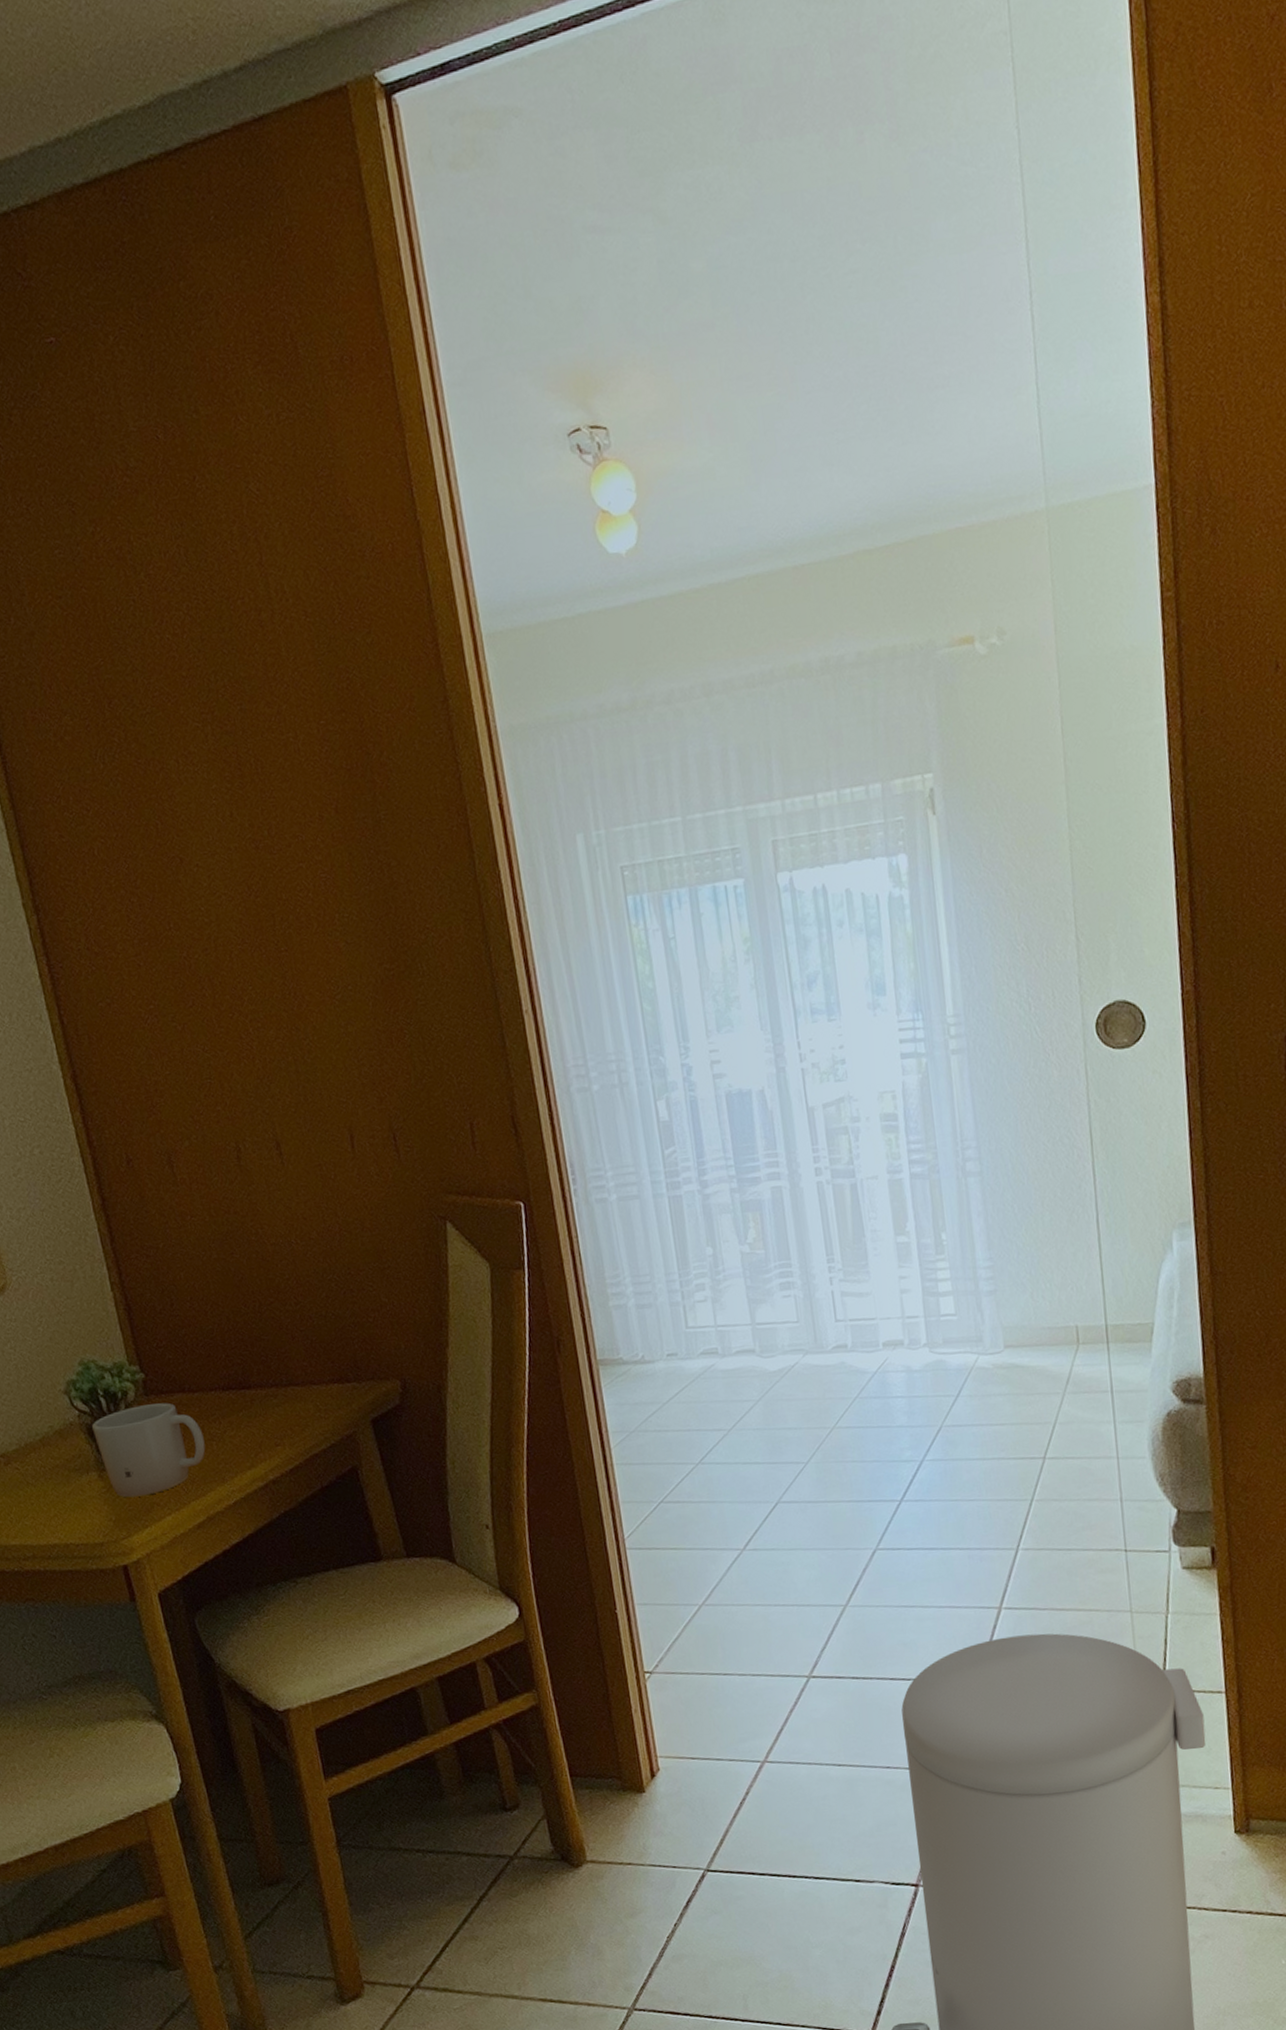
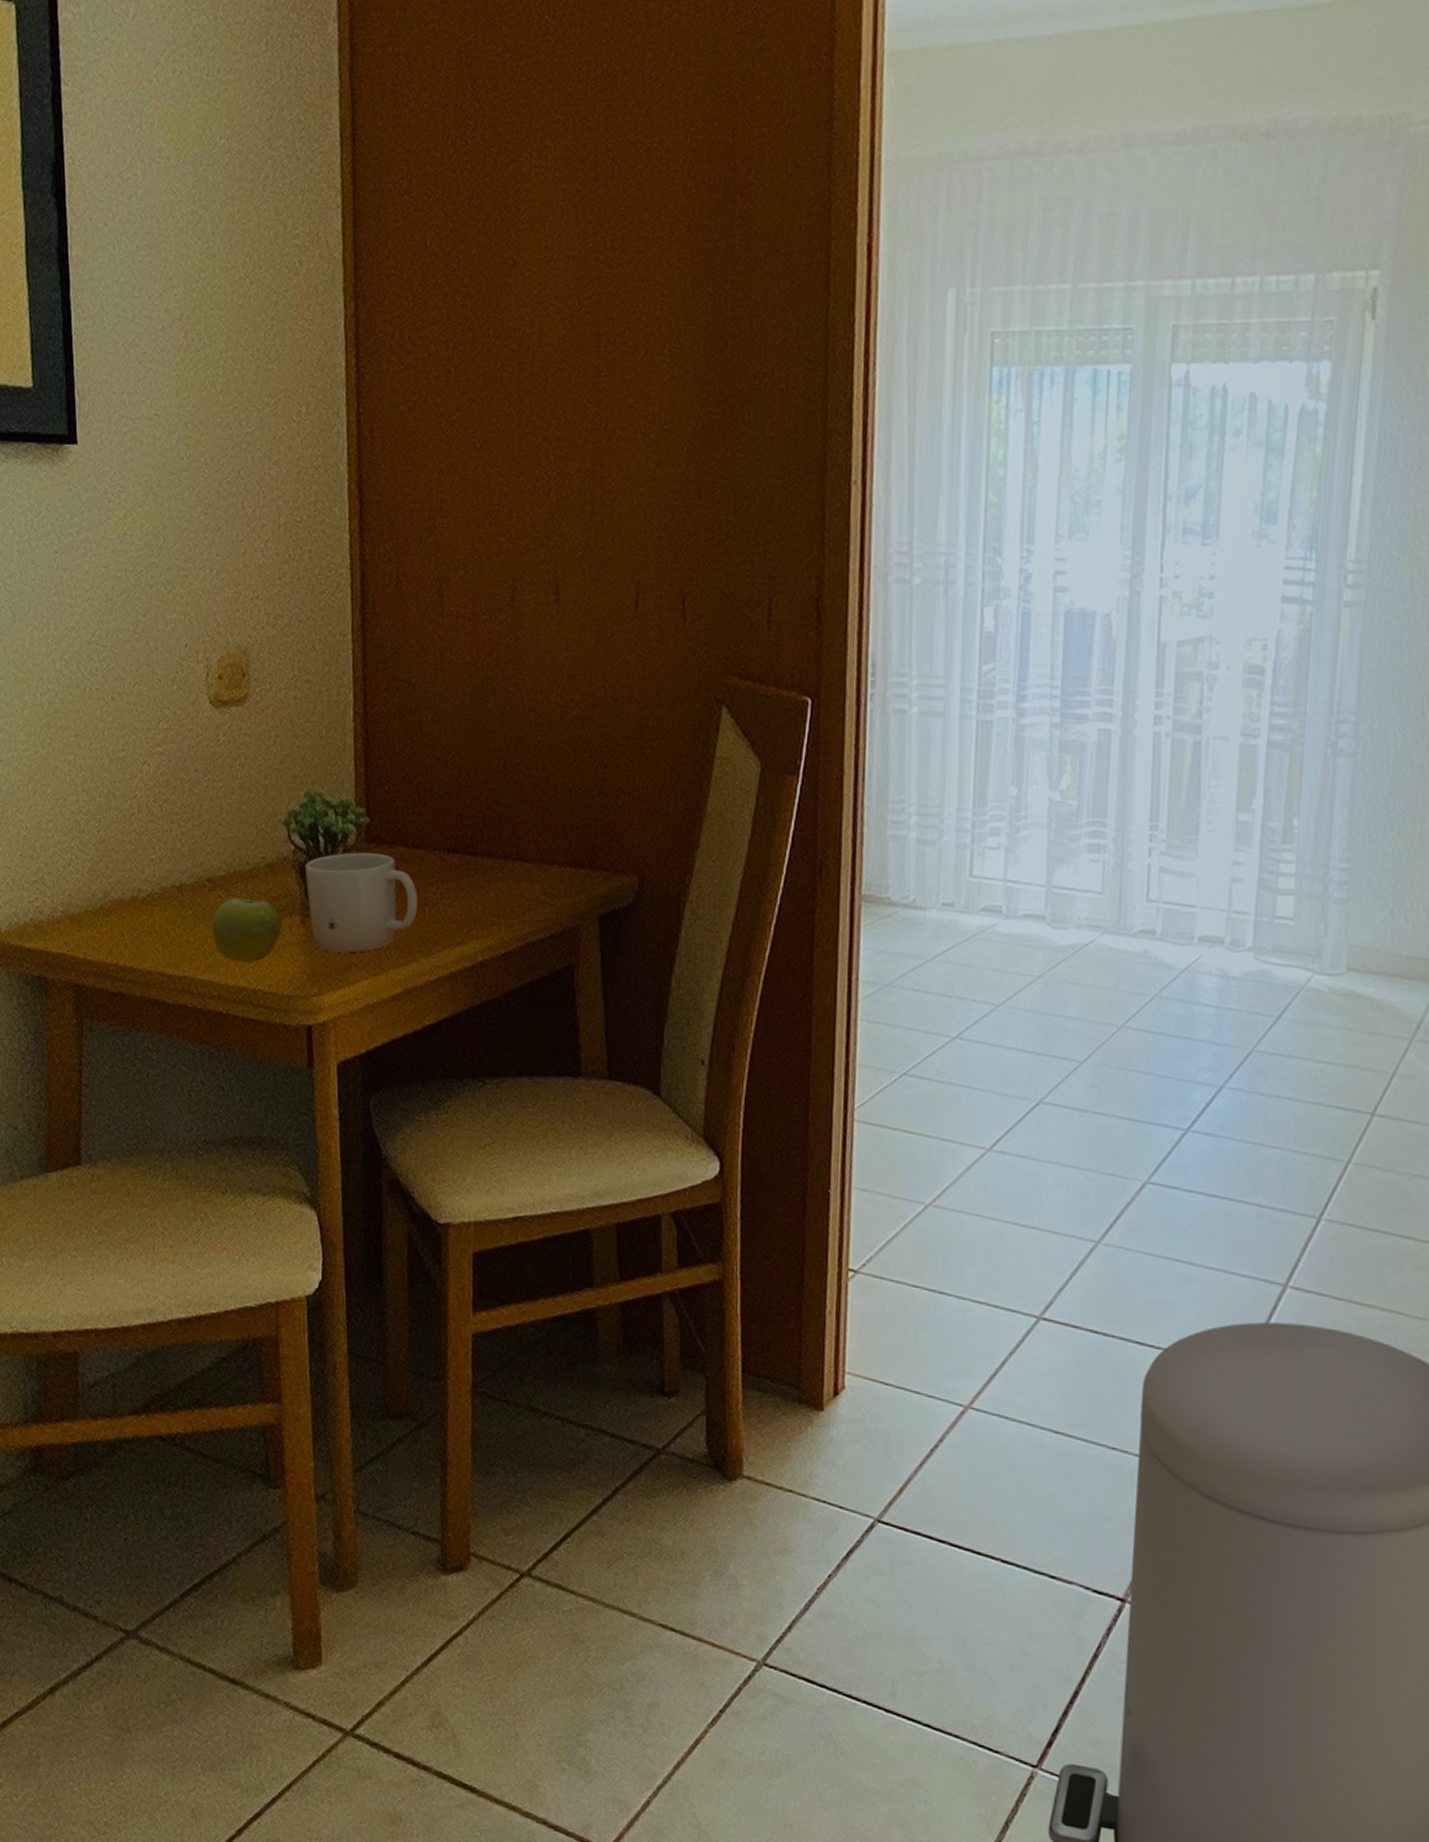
fruit: none [13,1461,82,1524] -> present [212,895,282,963]

